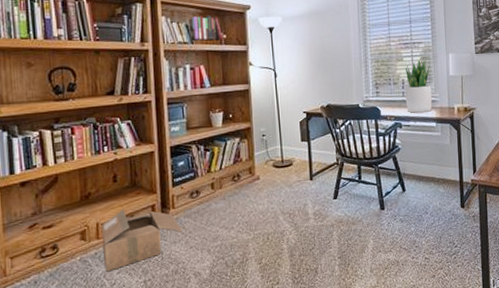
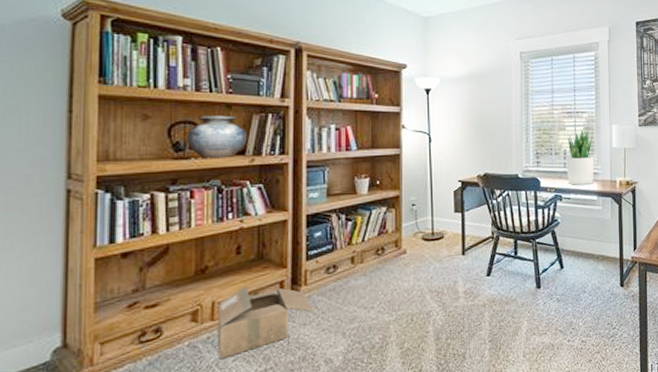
vase: none [63,60,115,100] -> present [185,115,248,159]

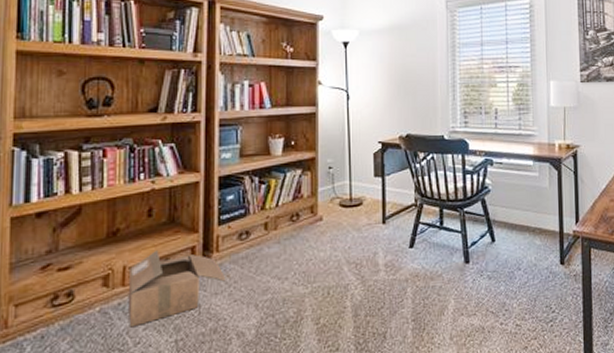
vase: present [185,115,248,159] -> none [99,71,160,117]
books: present [337,72,375,101] -> none [250,24,290,55]
planter: present [566,129,594,186] -> none [498,86,530,149]

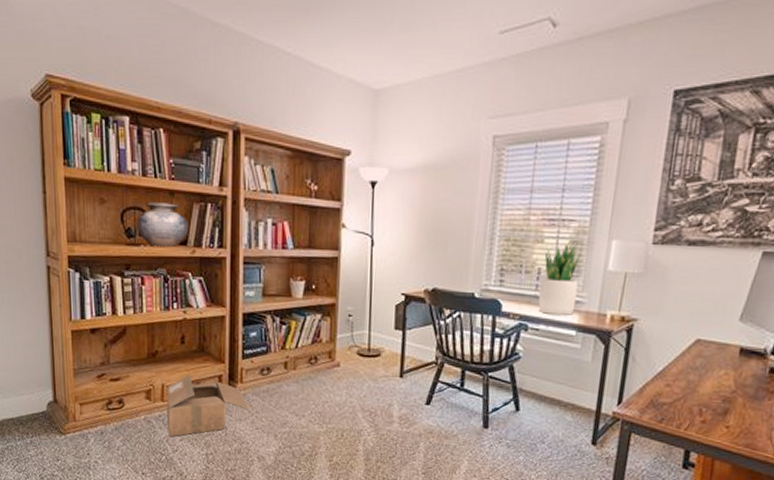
vase: none [99,71,160,117] -> present [135,202,189,248]
planter: none [498,86,530,149] -> present [538,243,580,316]

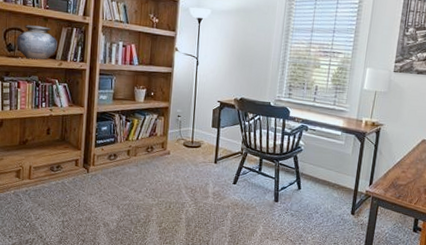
cardboard box: present [167,374,249,437] -> none [32,158,98,208]
planter: present [538,243,580,316] -> none [315,69,344,121]

